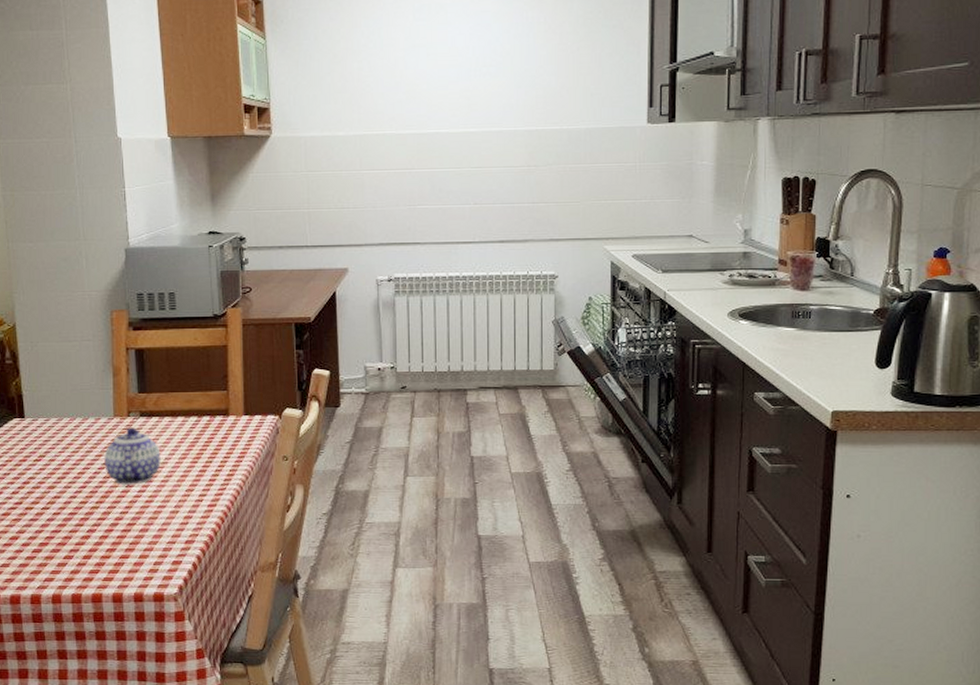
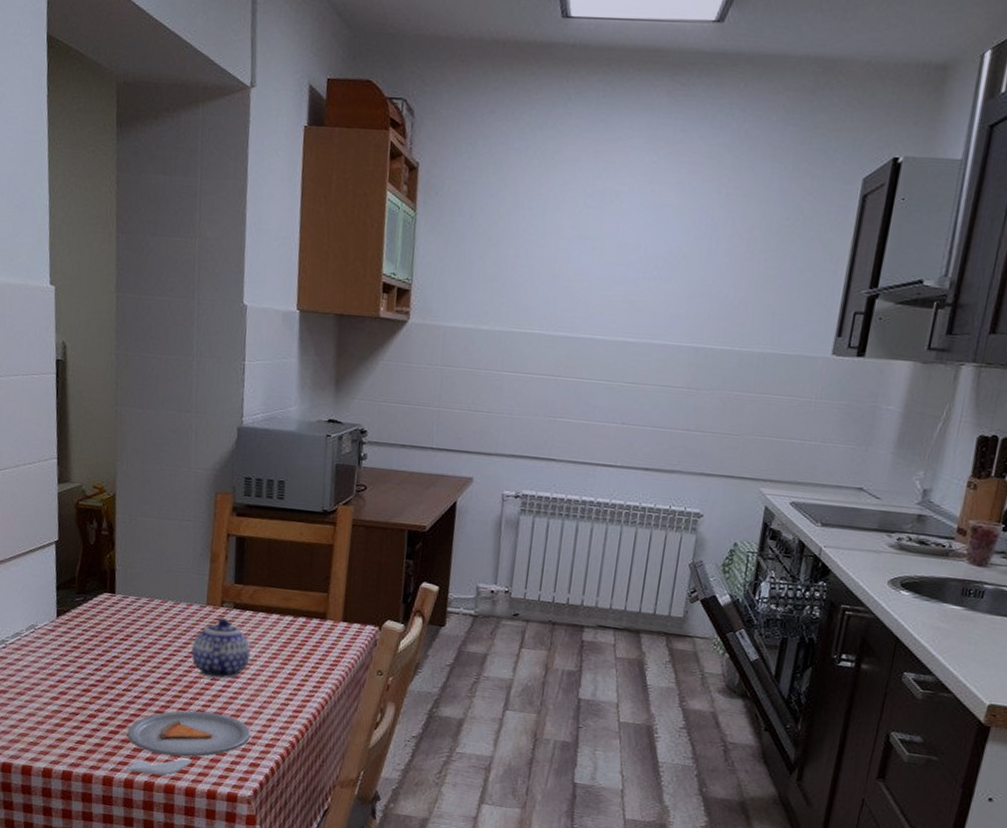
dinner plate: none [50,518,169,587] -> present [127,710,250,776]

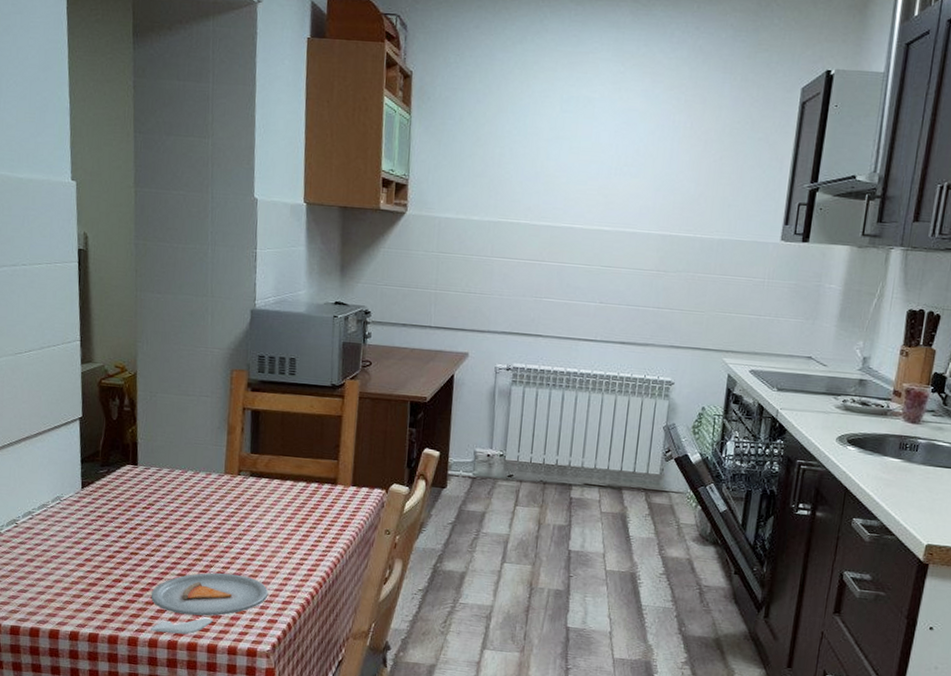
teapot: present [191,618,251,679] -> none [210,485,267,542]

